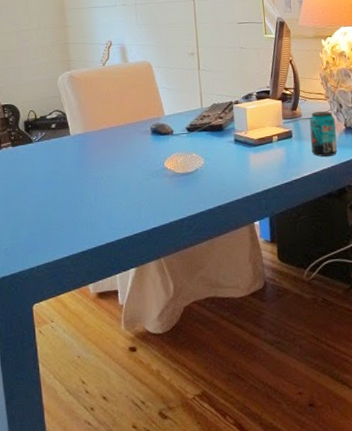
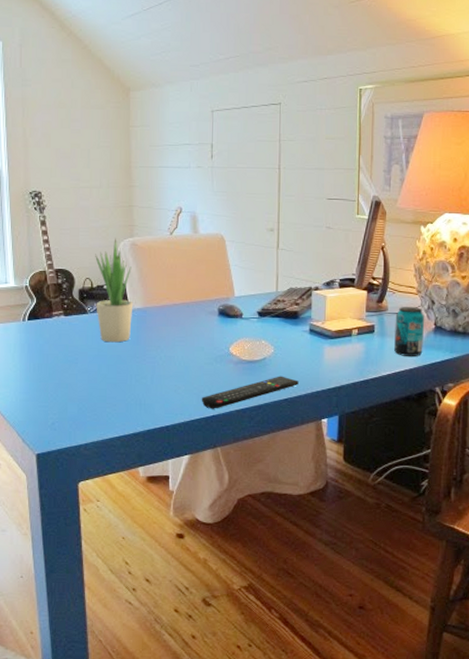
potted plant: none [37,73,74,168] -> present [95,238,133,343]
remote control: none [142,184,230,222] -> present [201,376,299,409]

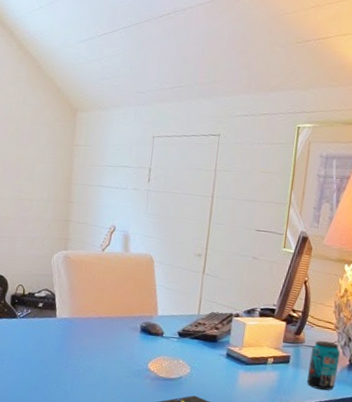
potted plant: present [95,238,133,343] -> none [25,249,63,349]

